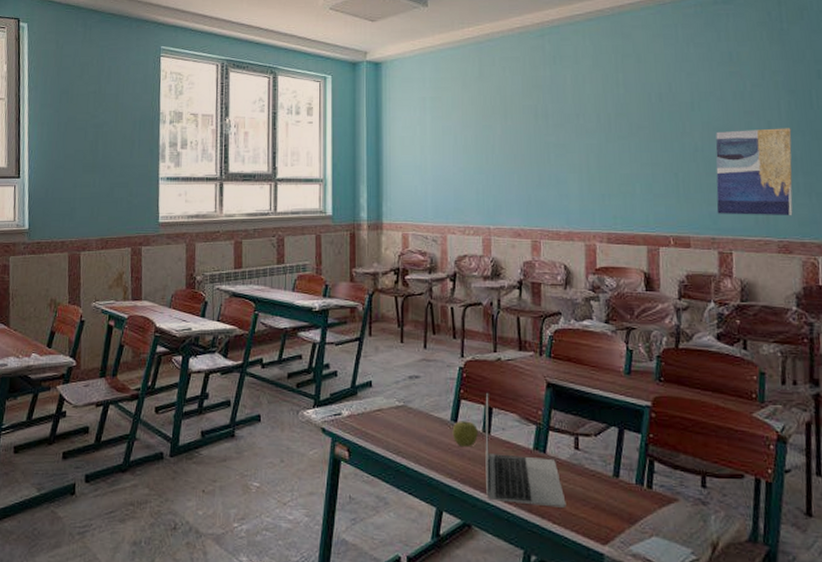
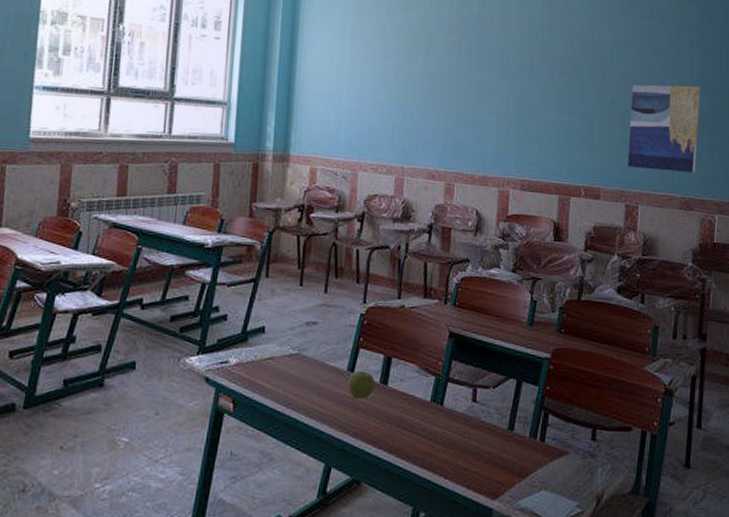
laptop: present [485,393,566,508] -> none [379,342,459,462]

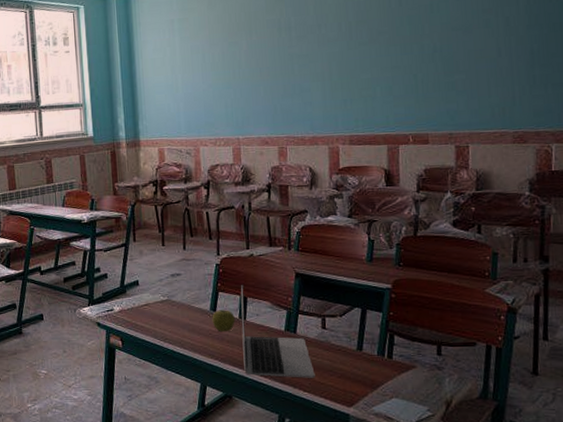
laptop: none [379,342,459,462] -> present [240,285,315,378]
wall art: present [627,84,701,174] -> none [454,22,530,111]

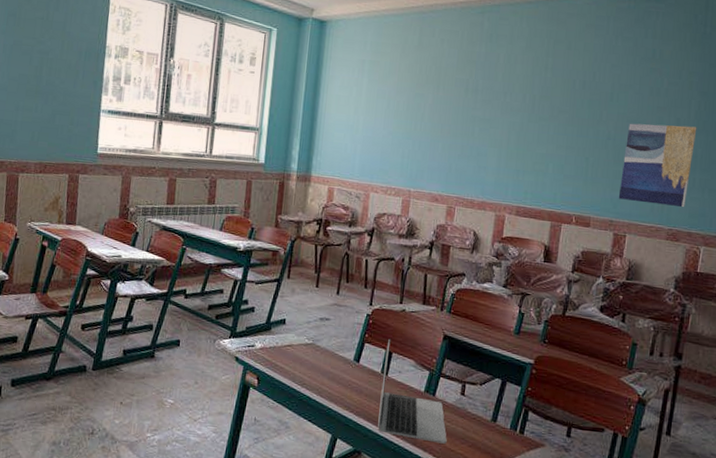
apple: present [212,310,235,332] -> none [353,361,377,385]
wall art: none [454,22,530,111] -> present [618,123,697,208]

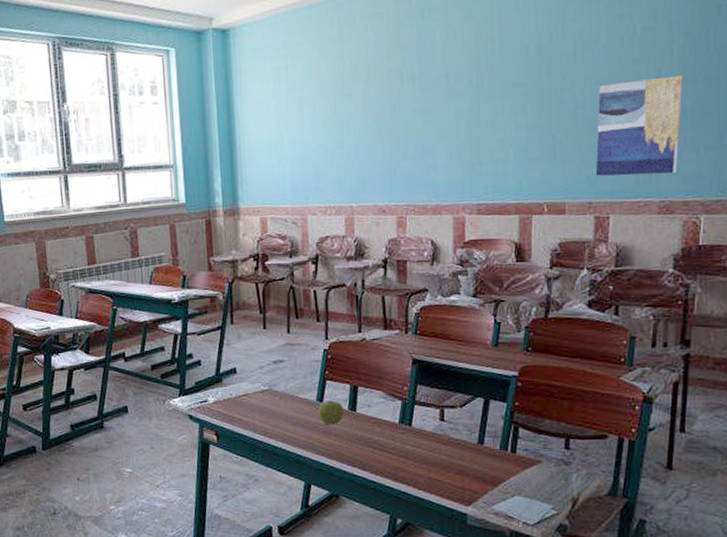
apple: none [353,361,377,385] -> present [318,400,344,425]
laptop: present [377,339,447,444] -> none [351,373,431,475]

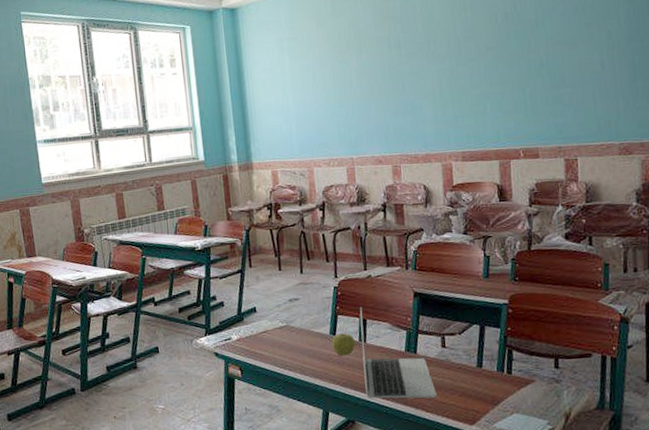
laptop: none [351,373,431,475] -> present [360,307,437,399]
wall art: present [595,75,683,176] -> none [559,35,632,124]

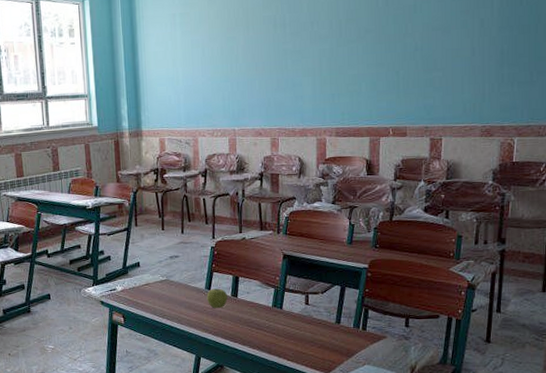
laptop: present [360,307,437,399] -> none [233,266,298,349]

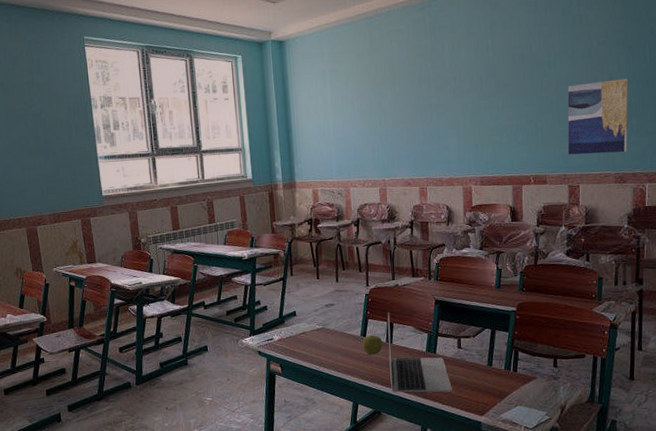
laptop: none [233,266,298,349] -> present [387,312,452,393]
wall art: none [431,24,501,106] -> present [567,78,628,155]

